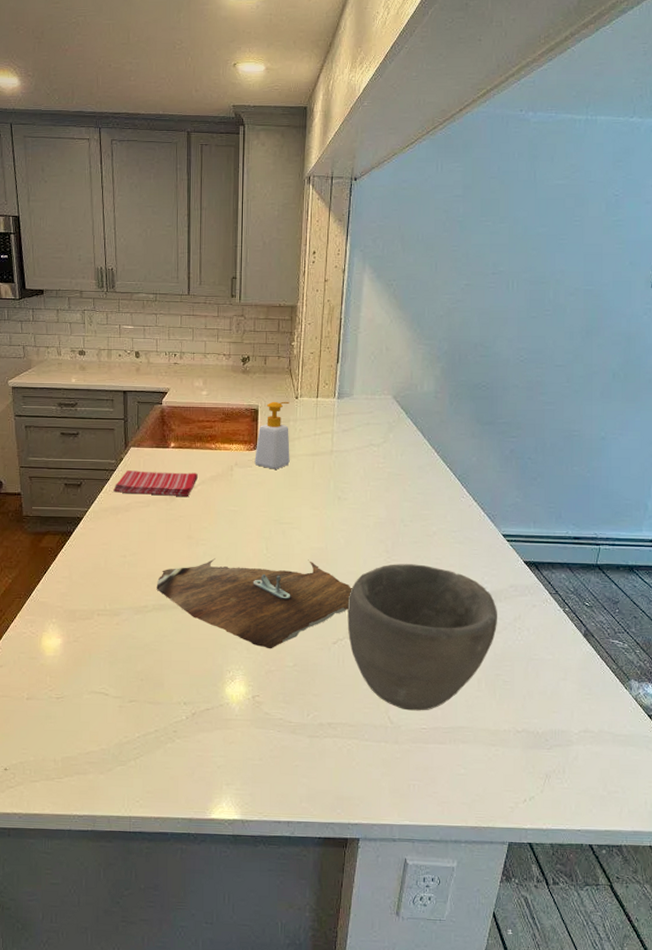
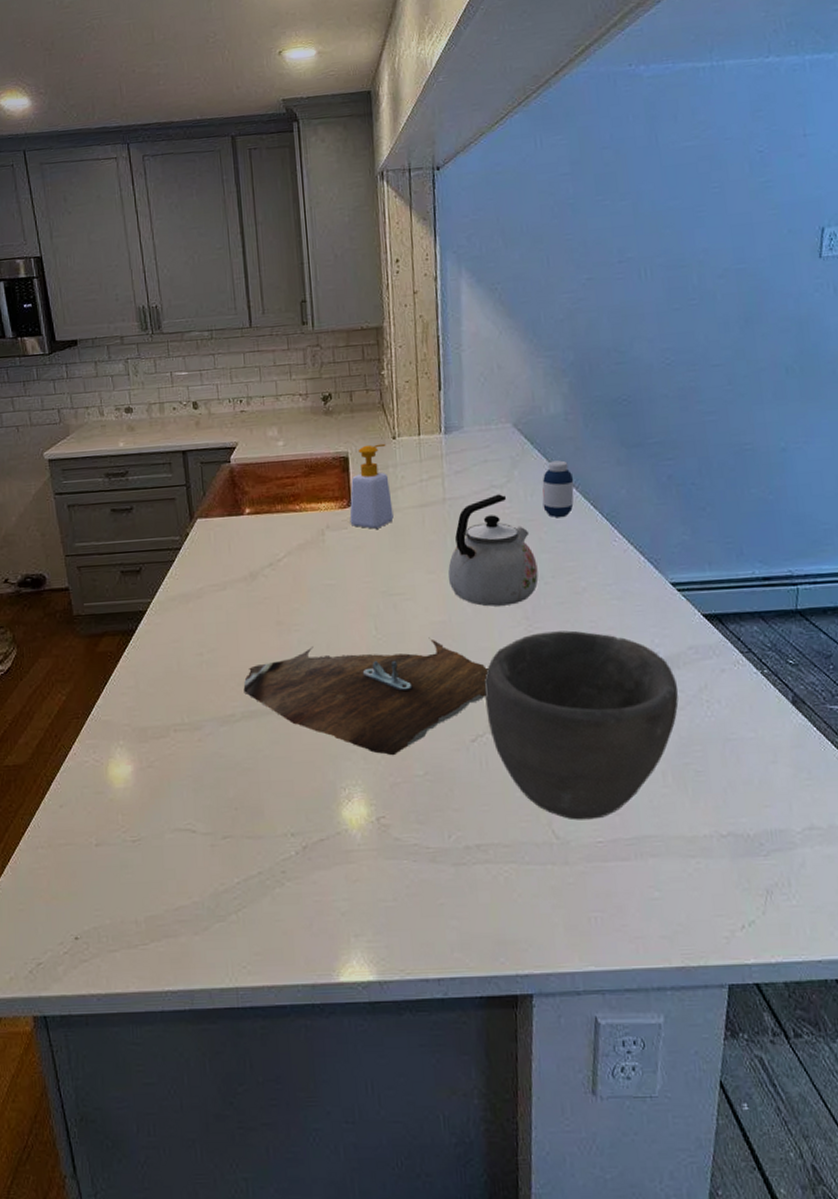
dish towel: present [113,470,198,496] -> none [180,542,282,577]
kettle: none [328,451,400,540] -> present [448,494,539,607]
medicine bottle: none [410,429,437,475] -> present [542,460,574,518]

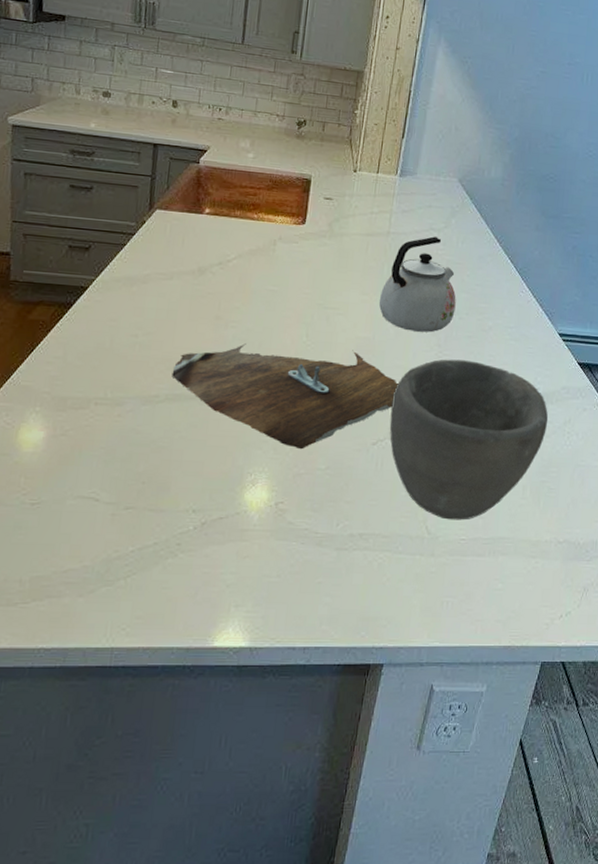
soap bottle: present [349,443,394,529] -> none [301,172,347,248]
medicine bottle: present [542,460,574,518] -> none [470,217,500,266]

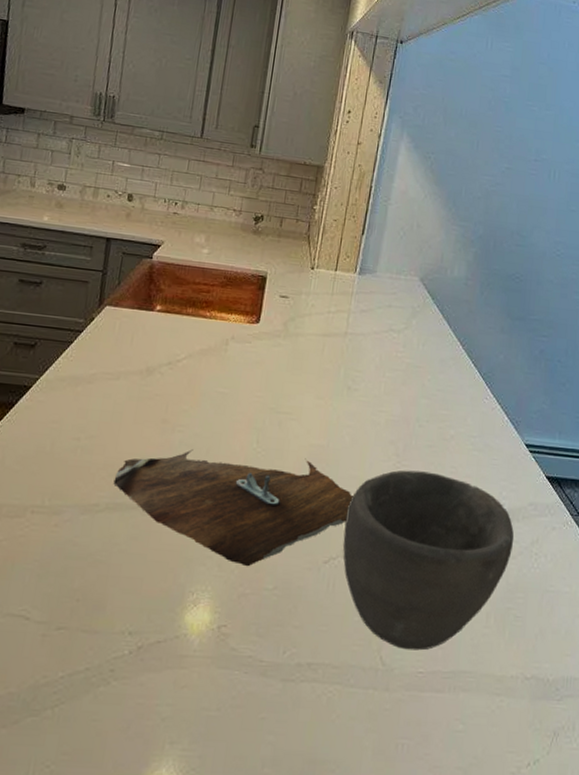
kettle: present [378,236,456,333] -> none [334,338,416,441]

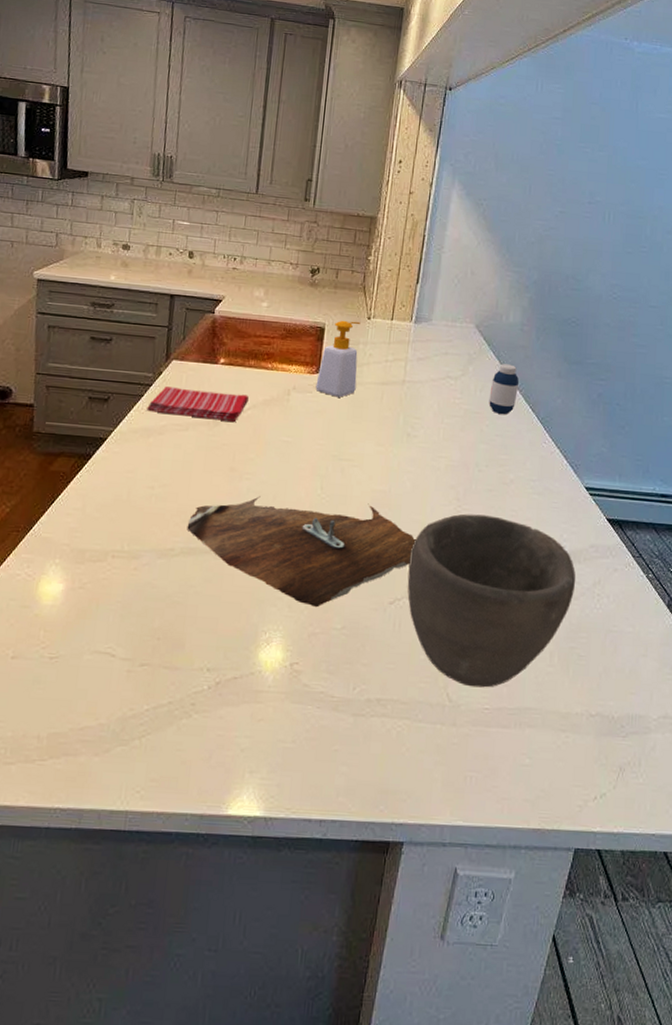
dish towel: none [76,333,185,371] -> present [147,386,249,422]
soap bottle: none [255,269,304,349] -> present [315,320,361,398]
medicine bottle: none [431,318,463,370] -> present [489,364,520,415]

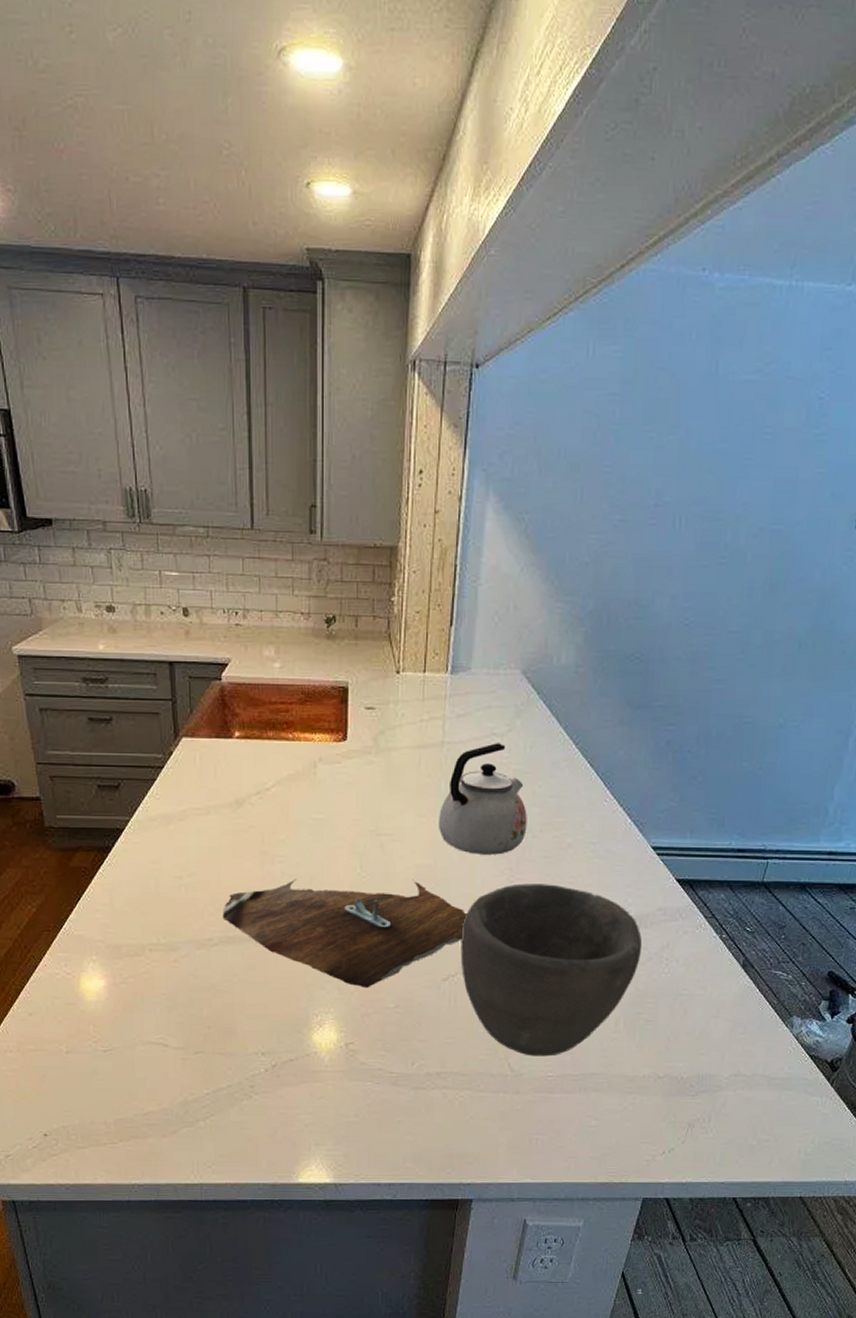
dish towel: present [147,386,249,422] -> none [162,768,271,801]
soap bottle: present [315,320,361,398] -> none [344,676,390,766]
kettle: none [394,385,475,486] -> present [438,743,527,855]
medicine bottle: present [489,364,520,415] -> none [541,714,575,773]

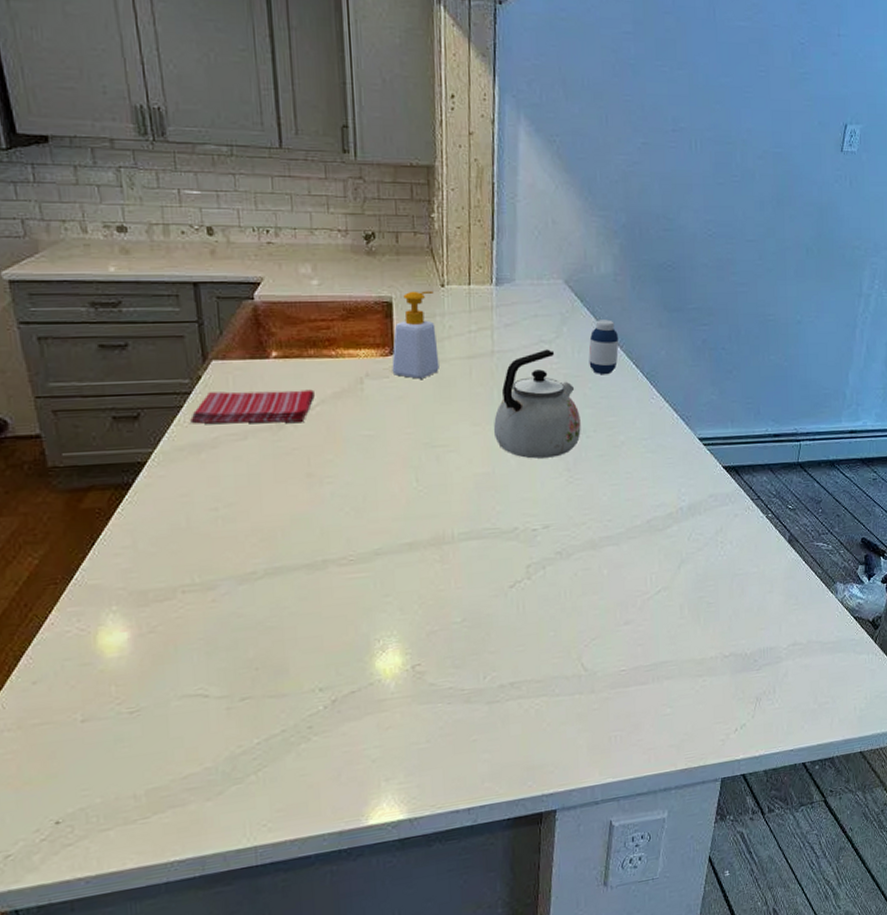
dish towel: none [162,768,271,801] -> present [190,389,315,424]
cutting board: present [222,879,467,988] -> none [267,489,529,606]
soap bottle: none [344,676,390,766] -> present [392,290,439,379]
bowl: present [460,883,643,1057] -> none [524,481,699,653]
medicine bottle: none [541,714,575,773] -> present [588,319,619,375]

